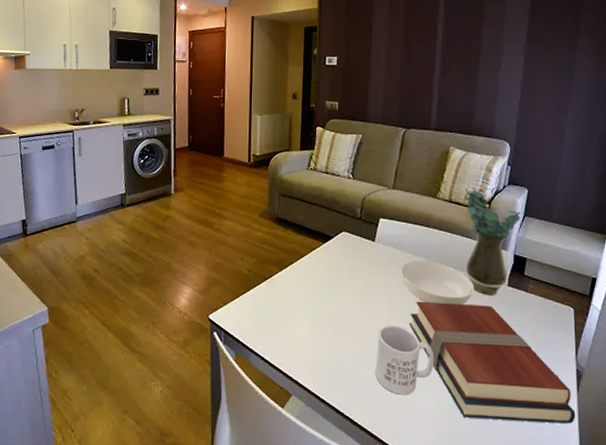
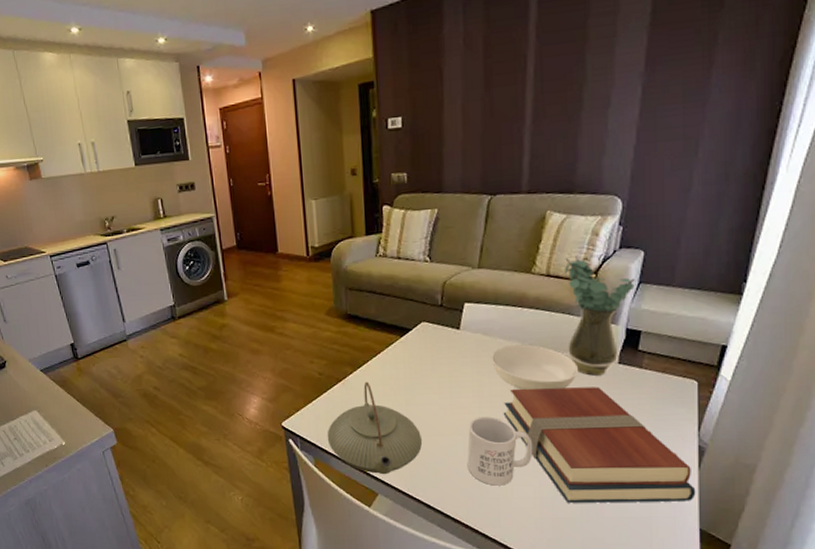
teapot: none [249,282,336,376] -> present [327,381,423,475]

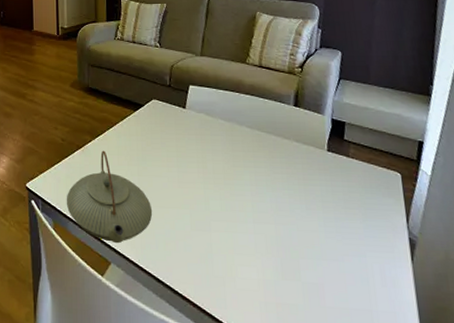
mug: present [467,416,533,486] -> none [193,192,255,264]
bowl: present [490,344,579,390] -> none [213,126,293,172]
books: present [503,387,696,503] -> none [226,167,412,296]
vase: present [565,256,635,376] -> none [274,52,336,161]

